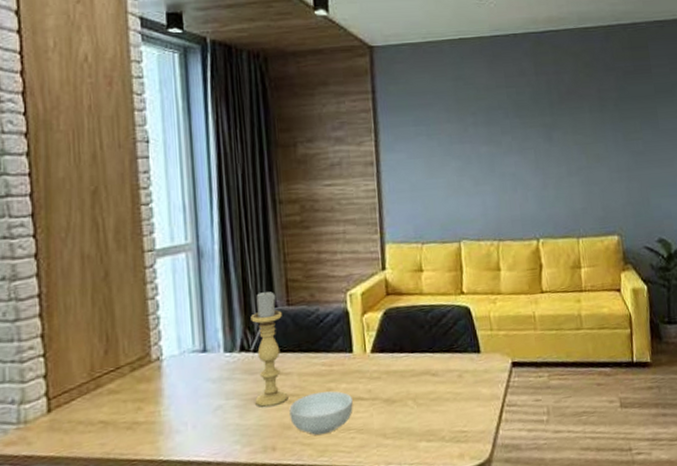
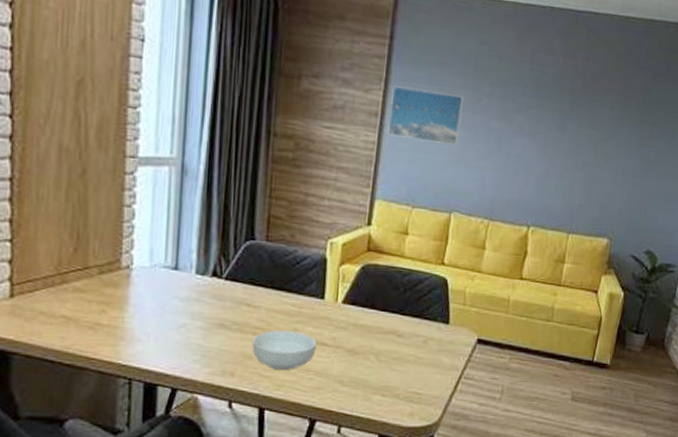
candle holder: present [250,291,288,407] -> none [220,222,260,334]
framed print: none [382,129,453,181] -> present [387,85,465,145]

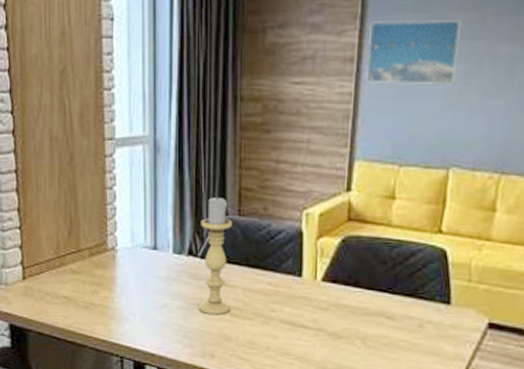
candle holder: none [220,222,260,334] -> present [199,196,232,315]
cereal bowl: present [252,330,316,371] -> none [230,311,296,354]

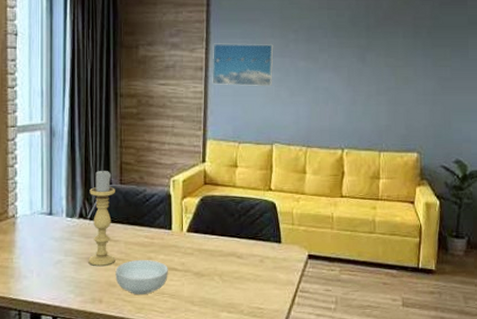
cereal bowl: none [230,311,296,354] -> present [115,260,168,295]

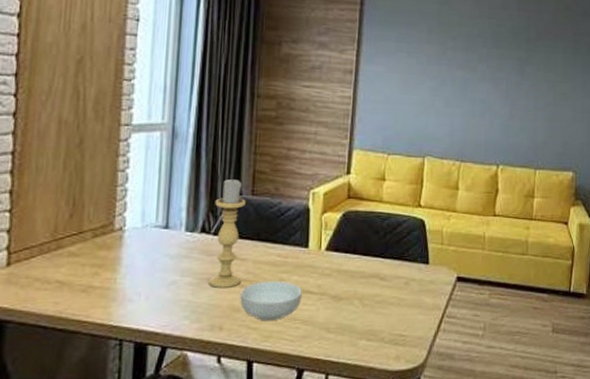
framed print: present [212,43,274,86] -> none [362,45,431,95]

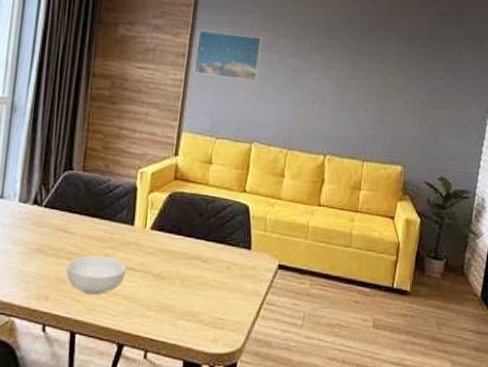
candle holder: present [209,178,246,288] -> none [38,154,77,259]
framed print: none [362,45,431,95] -> present [193,29,263,81]

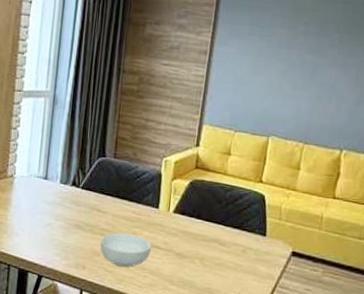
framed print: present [193,29,263,81] -> none [214,28,282,77]

